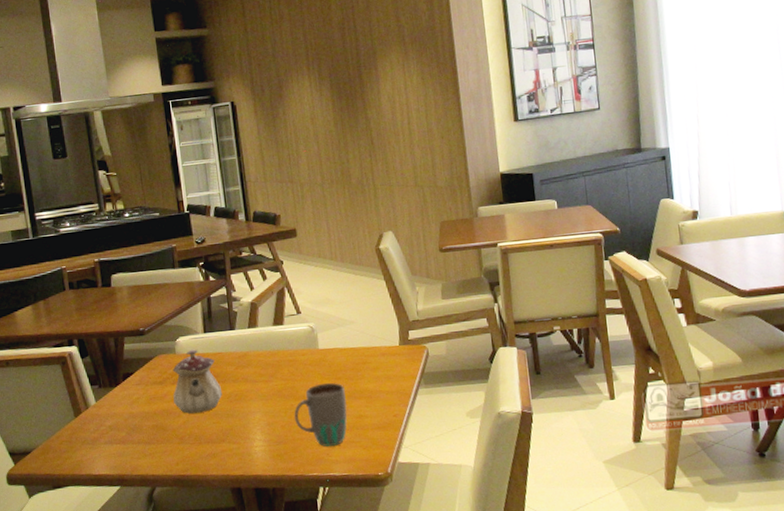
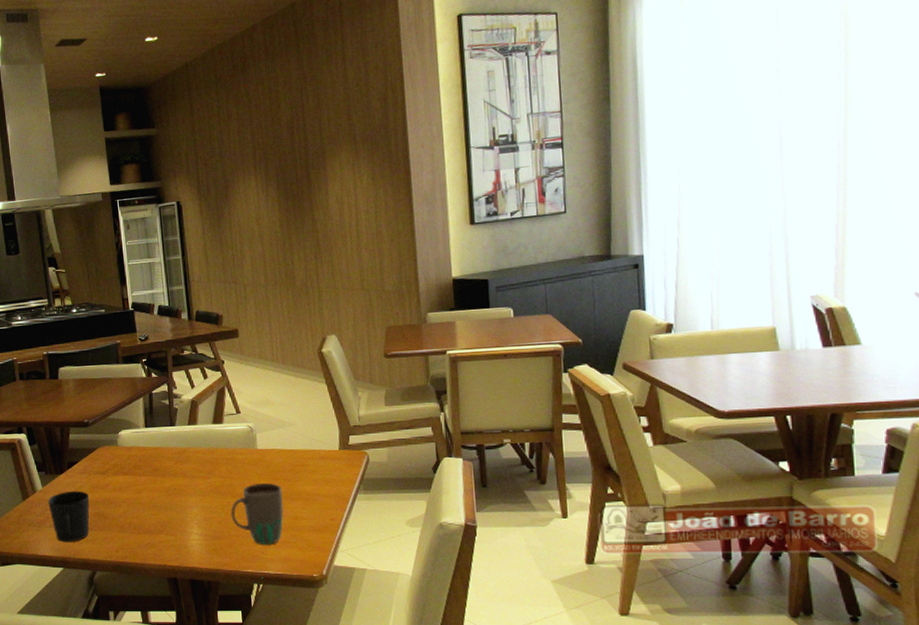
cup: none [102,402,147,459] -> present [48,490,90,542]
teapot: present [173,349,223,414] -> none [114,442,162,504]

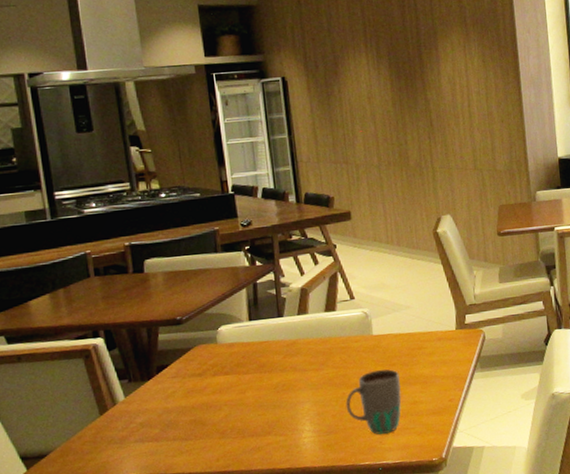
cup: present [48,490,90,542] -> none [132,397,184,458]

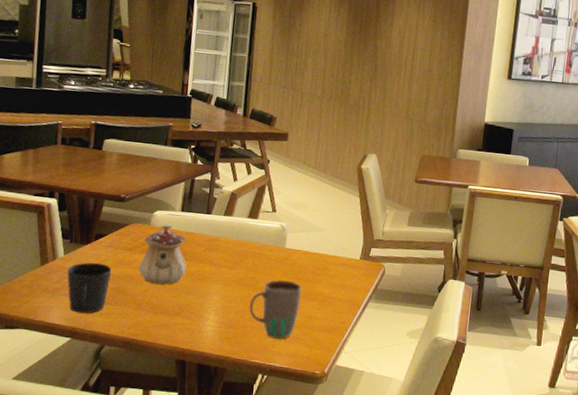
cup: none [132,397,184,458] -> present [67,262,112,314]
teapot: none [213,338,269,407] -> present [139,224,187,285]

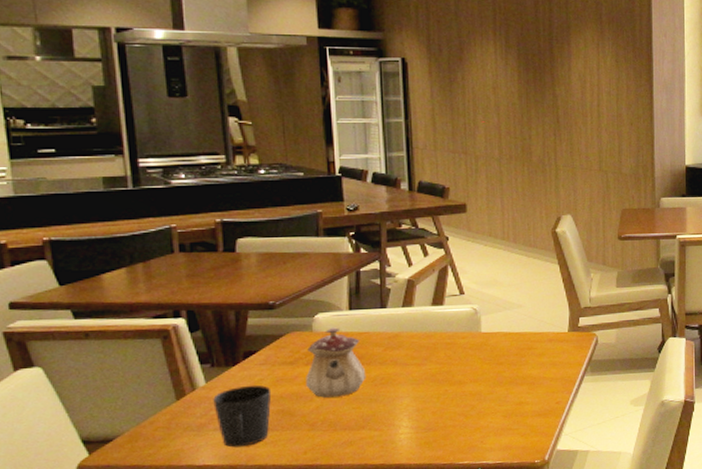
mug: present [249,280,302,339] -> none [447,367,508,434]

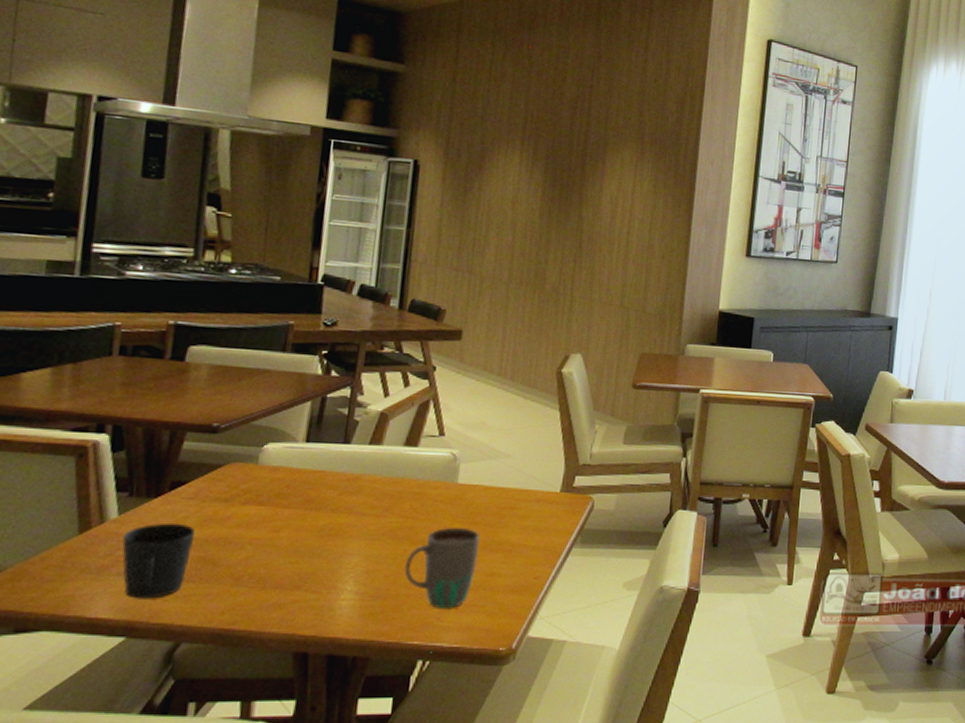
teapot: present [306,327,367,398] -> none [238,461,313,547]
mug: none [447,367,508,434] -> present [404,527,481,608]

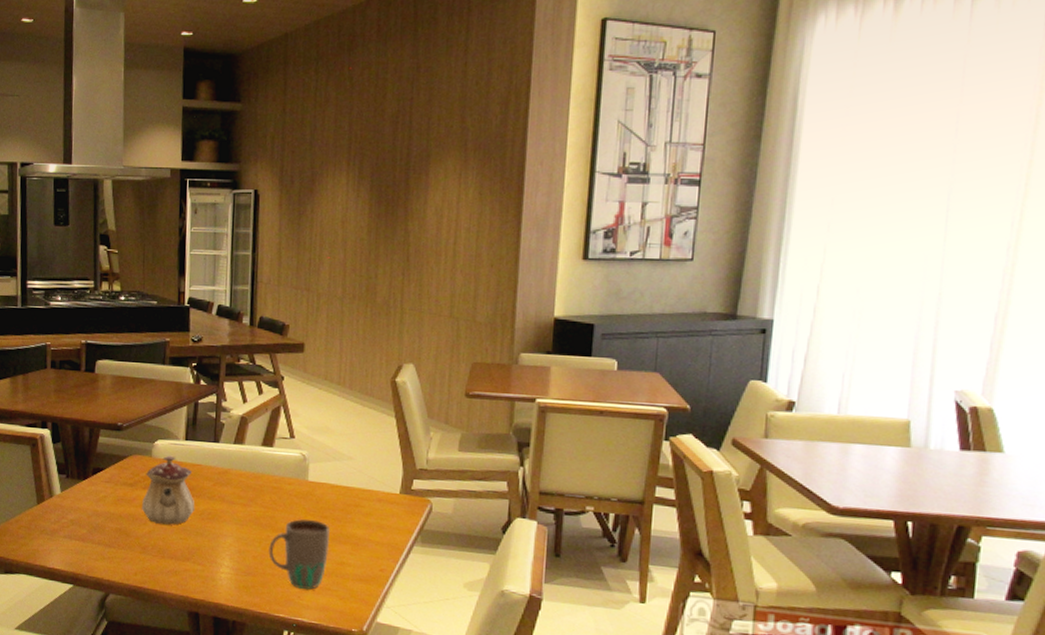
cup: present [122,522,196,599] -> none [65,499,113,558]
teapot: none [238,461,313,547] -> present [142,455,195,525]

